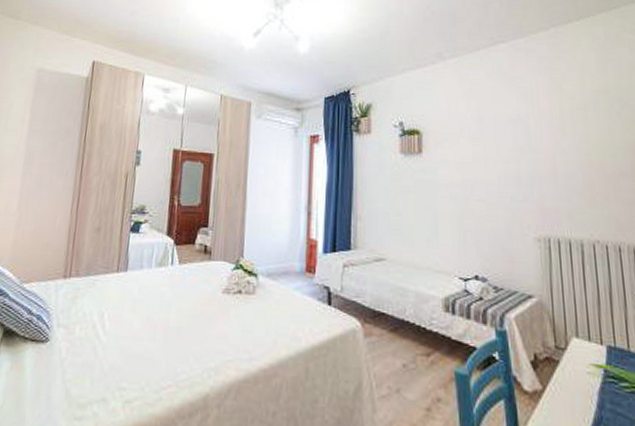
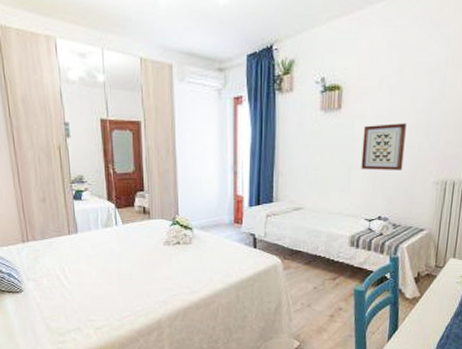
wall art: none [448,171,496,222] -> present [361,123,406,170]

